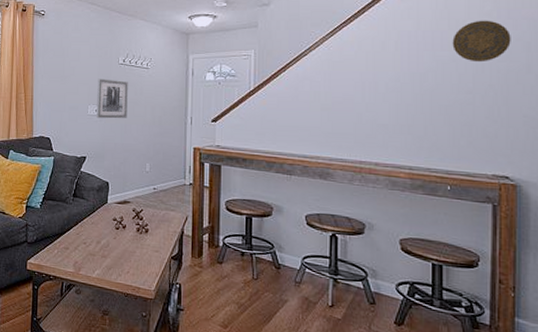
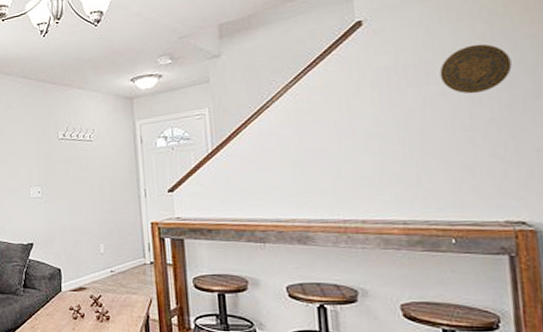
wall art: present [96,78,128,119] -> none [37,156,74,200]

